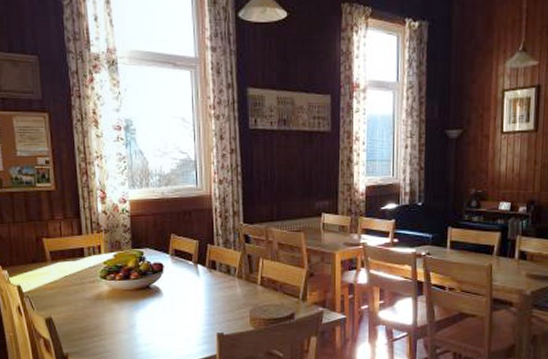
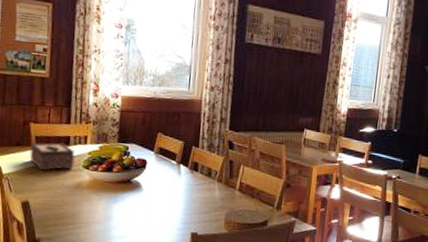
tissue box: none [46,255,92,285] -> present [30,142,75,171]

